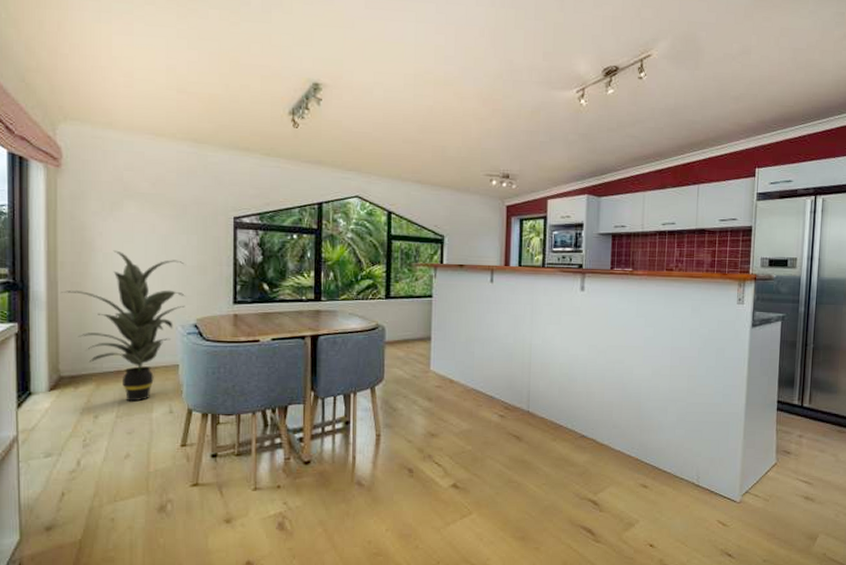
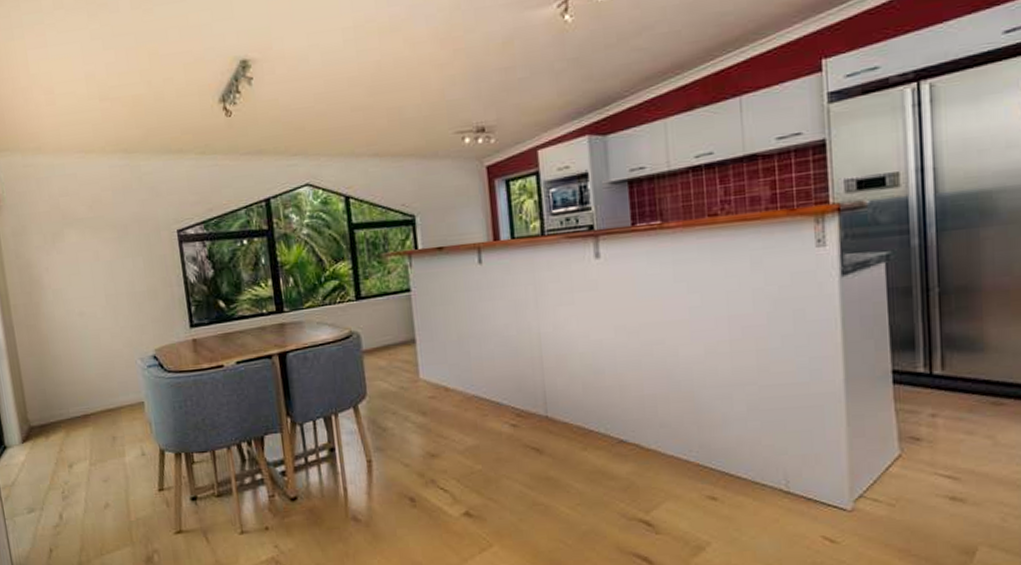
indoor plant: present [61,250,185,402] -> none [18,285,141,447]

